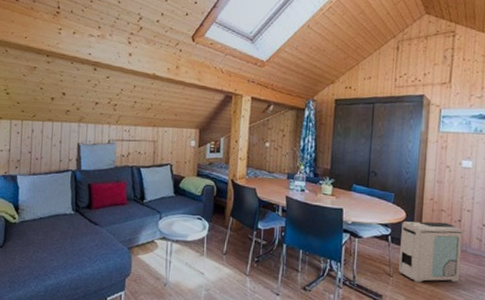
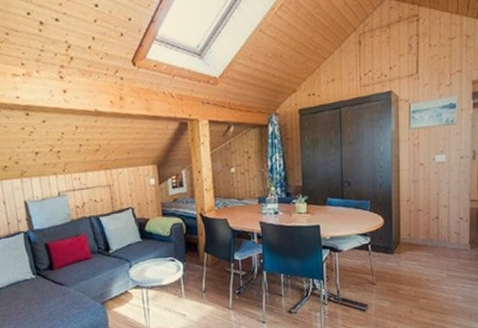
air purifier: present [399,221,463,283] -> none [381,221,441,286]

